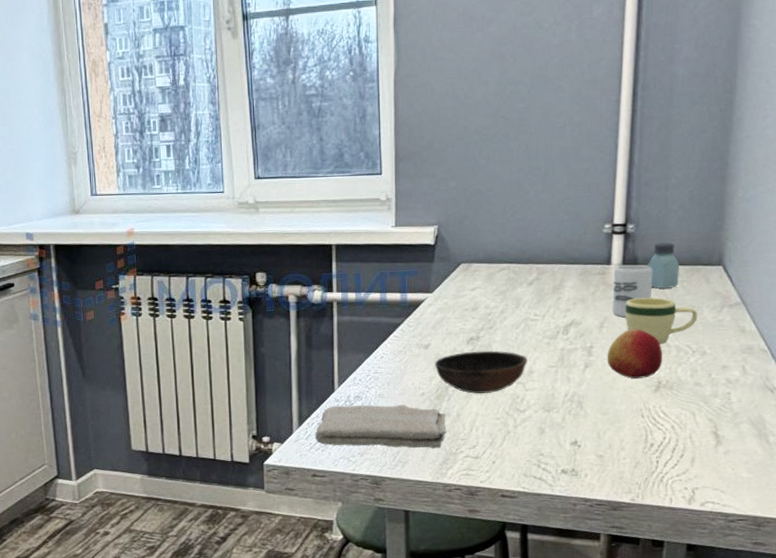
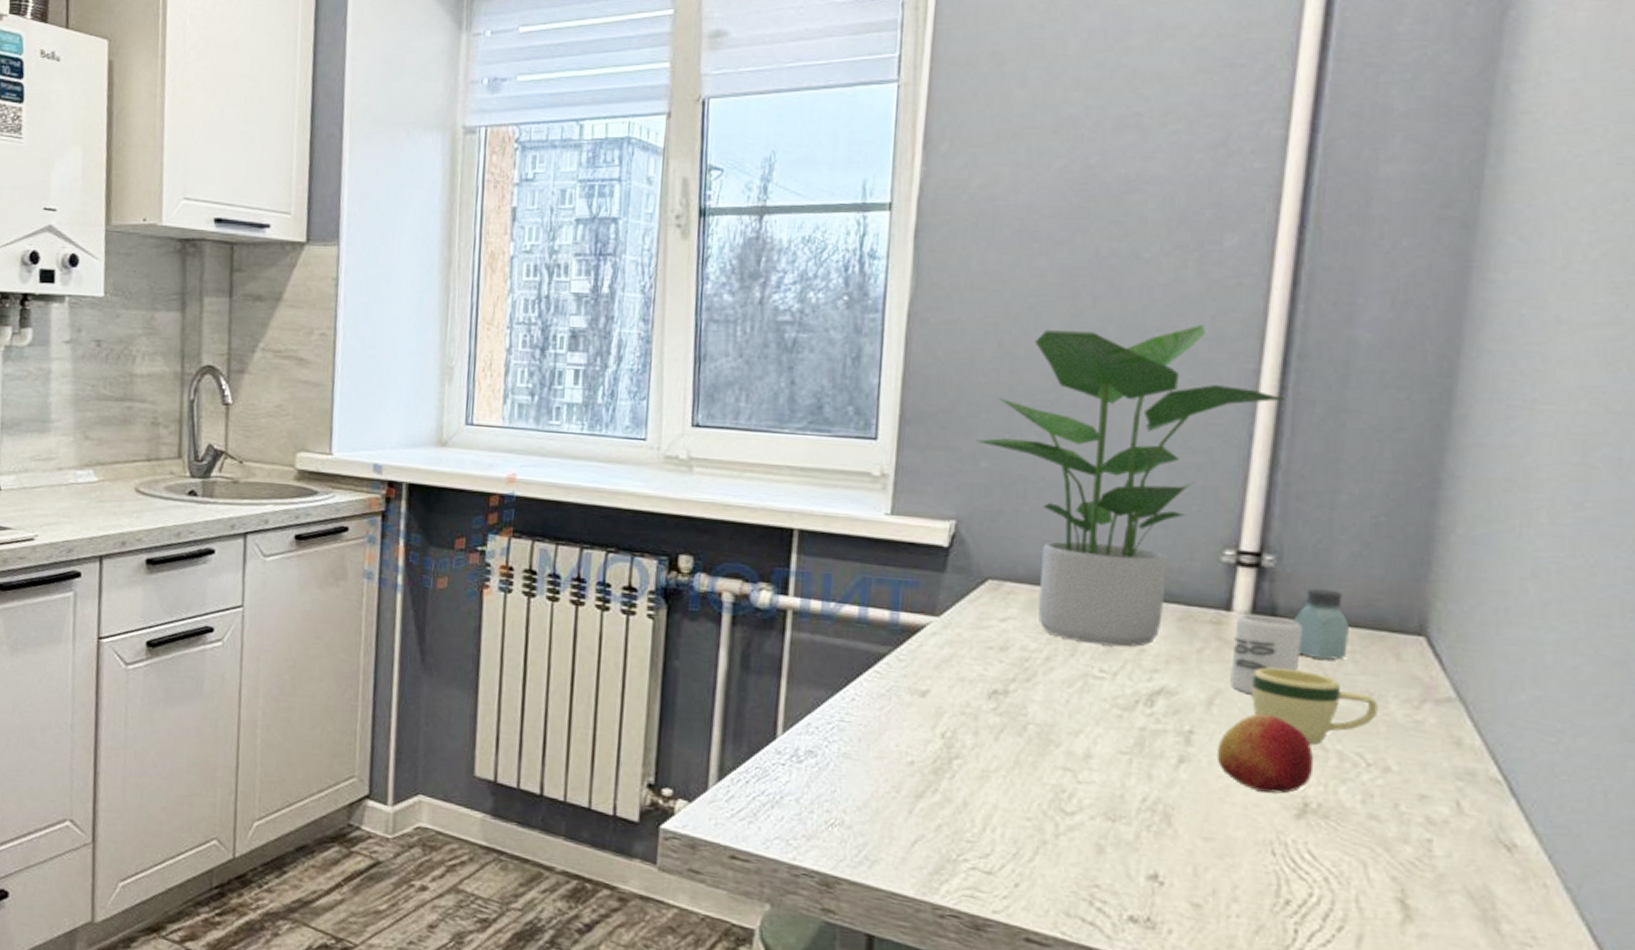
washcloth: present [314,404,447,449] -> none [739,759,945,850]
bowl: present [435,350,527,394] -> none [934,709,1084,779]
potted plant: none [446,72,636,298] -> present [976,325,1286,647]

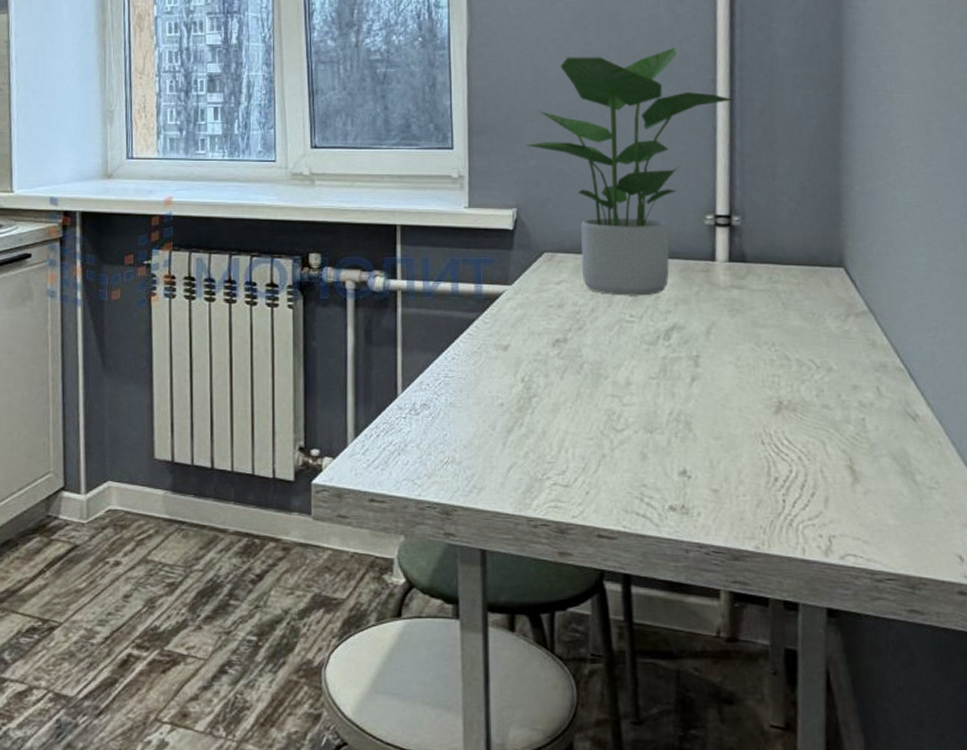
apple: present [1216,714,1314,794] -> none [716,338,783,397]
cup: present [1230,614,1302,695] -> none [719,261,765,323]
mug: present [1252,667,1379,745] -> none [735,300,820,357]
saltshaker: present [1293,588,1349,660] -> none [757,238,795,291]

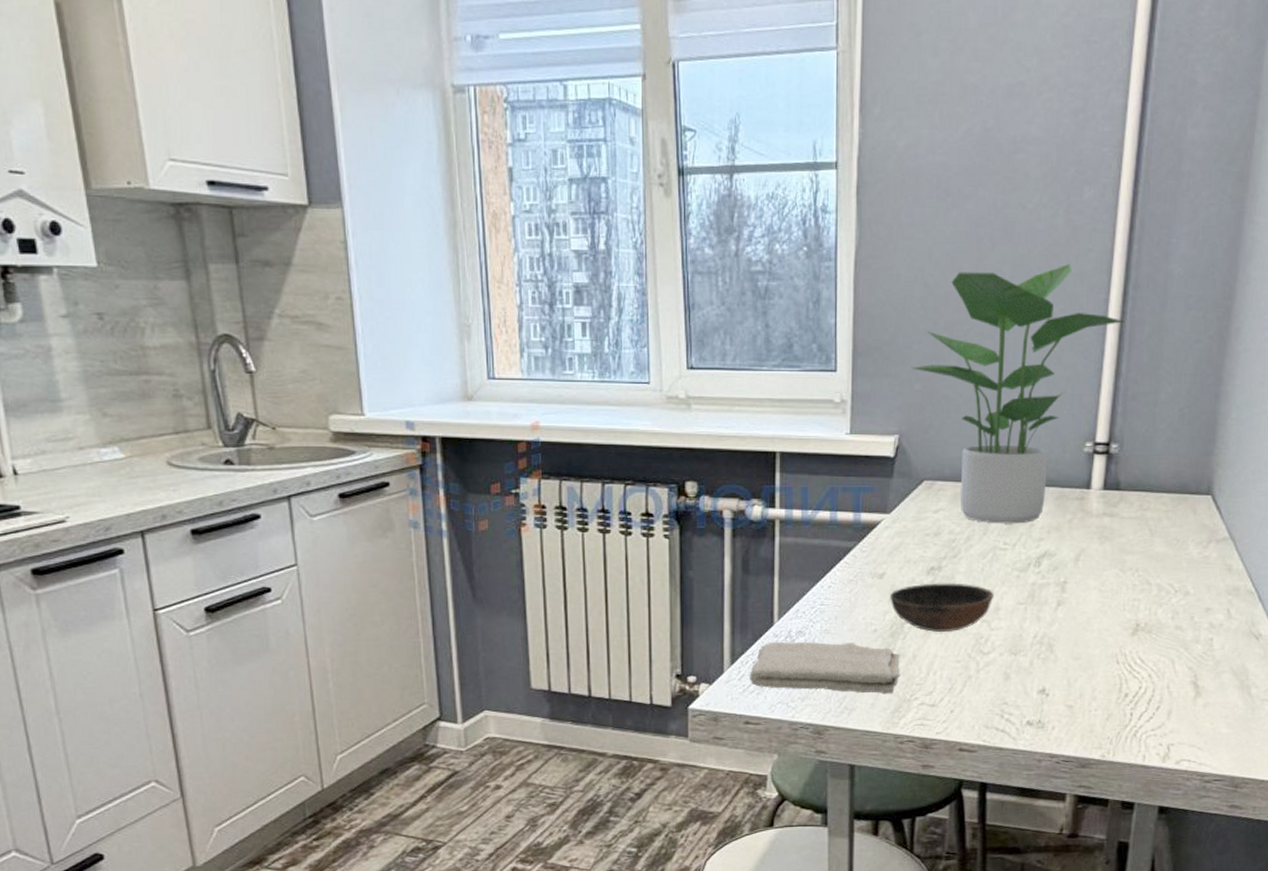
washcloth: none [373,414,531,473] -> present [749,641,901,695]
bowl: none [515,355,624,408] -> present [890,583,994,633]

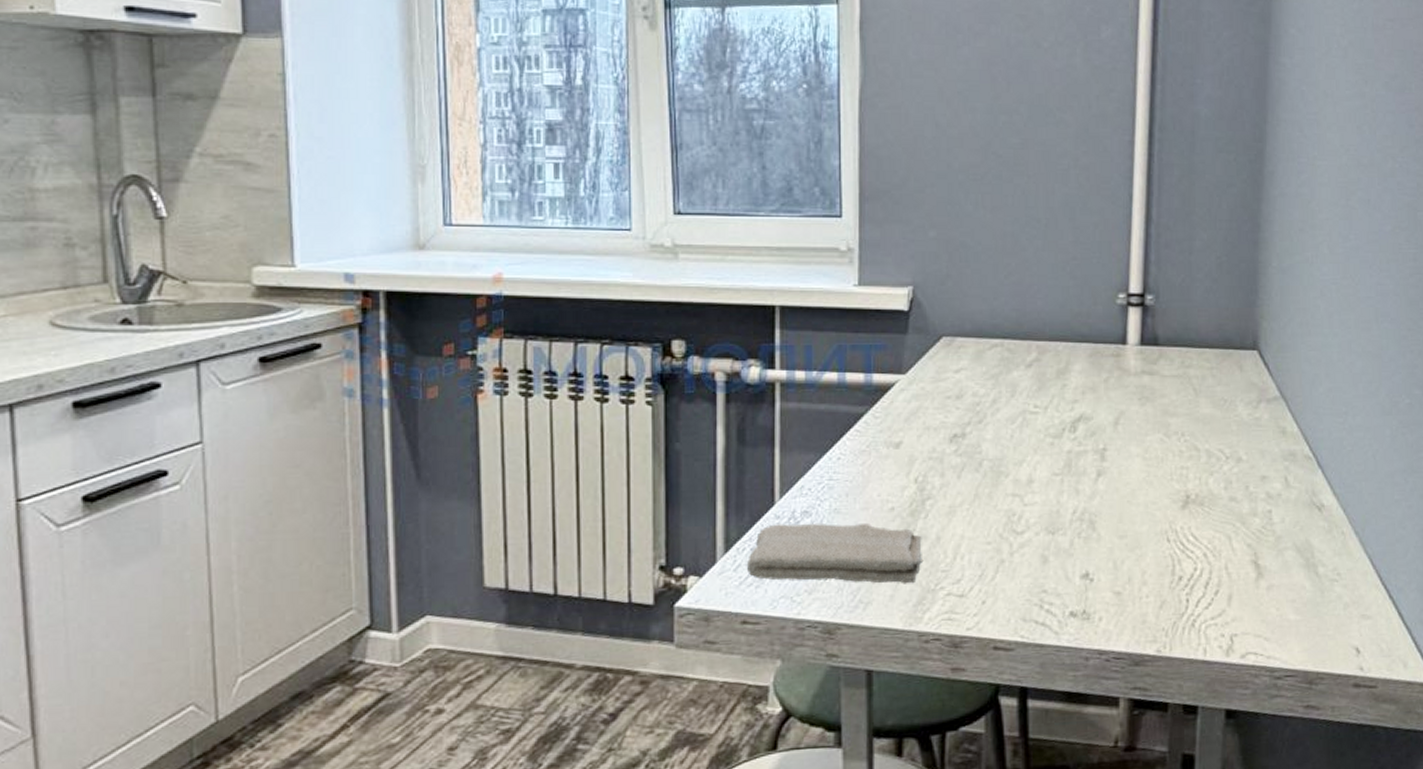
bowl: present [890,583,994,633] -> none [908,452,1026,510]
potted plant: present [911,264,1125,524] -> none [924,104,1153,385]

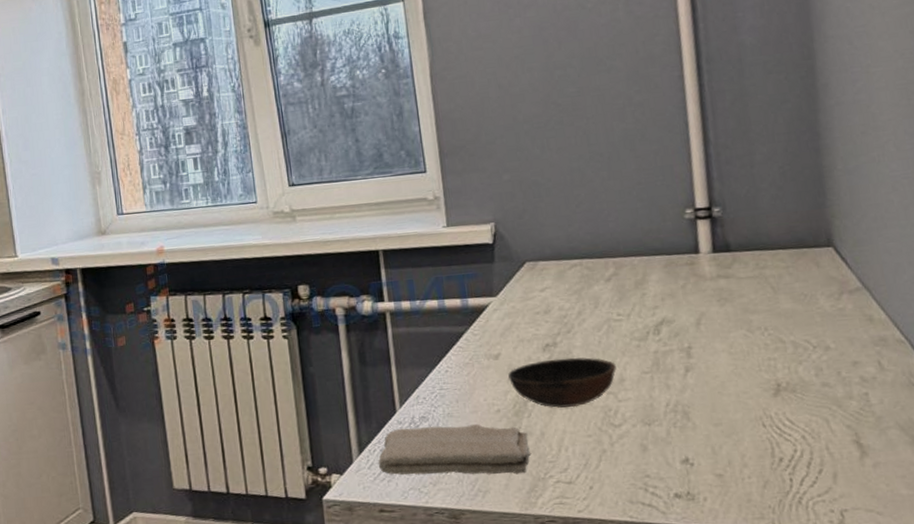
bowl: none [908,452,1026,510] -> present [508,357,616,408]

